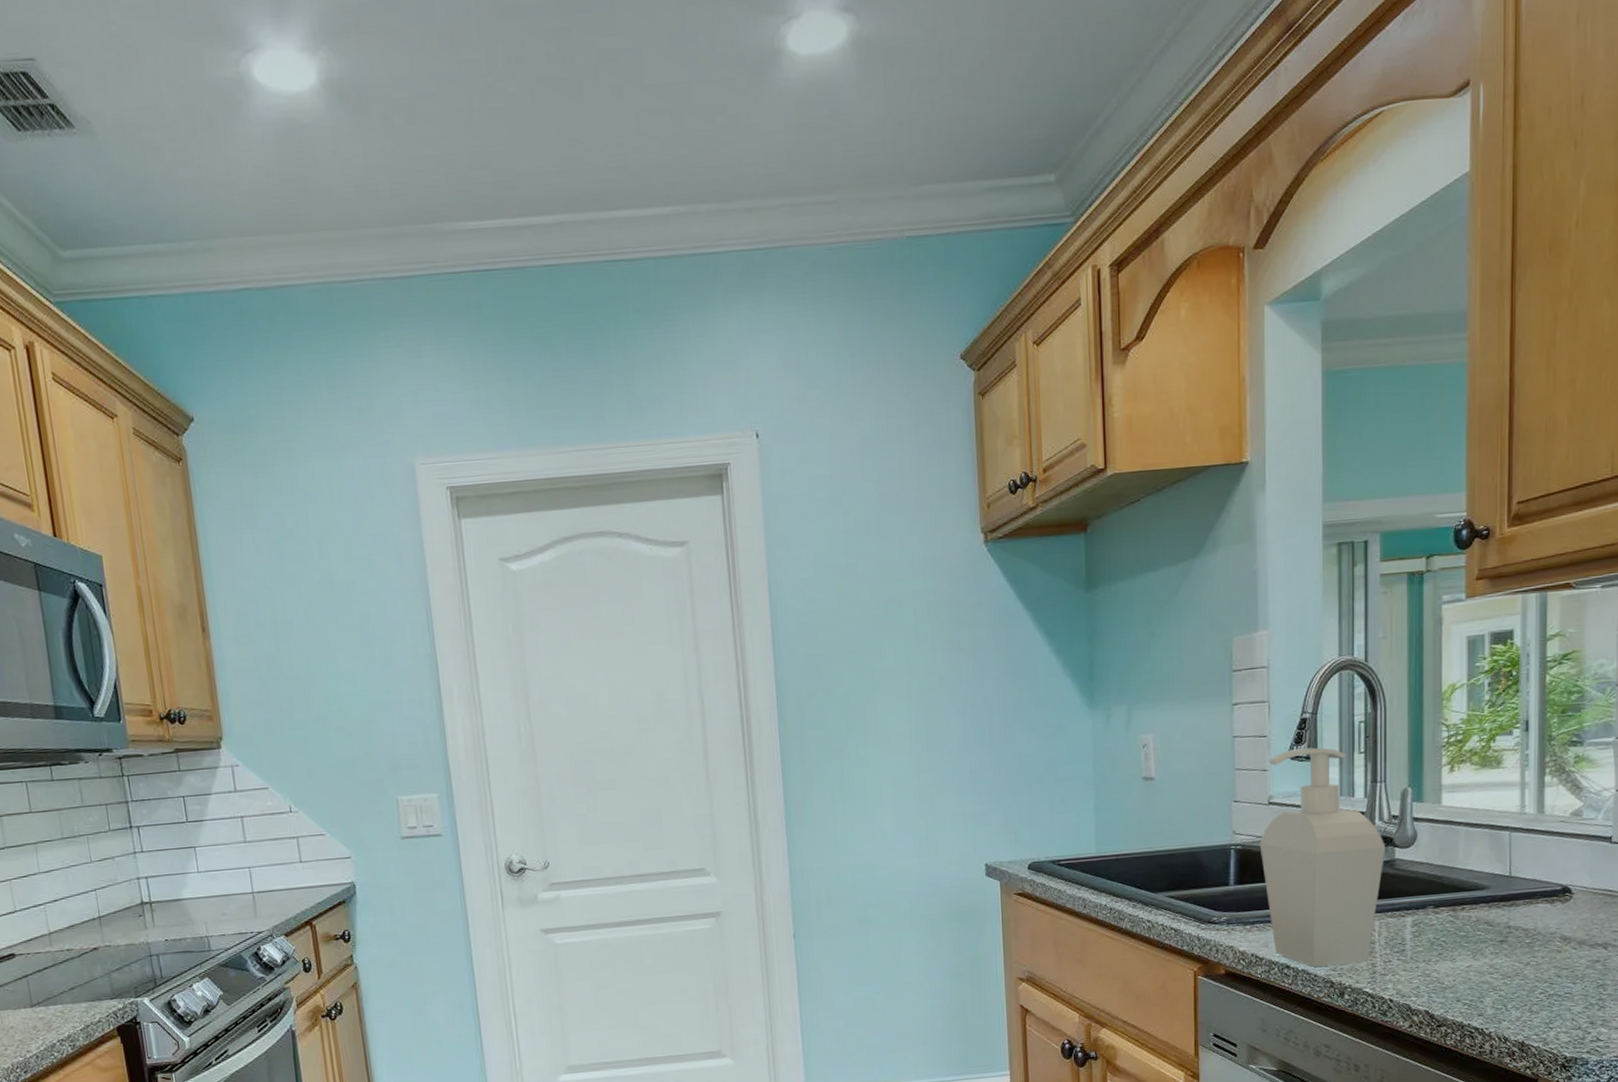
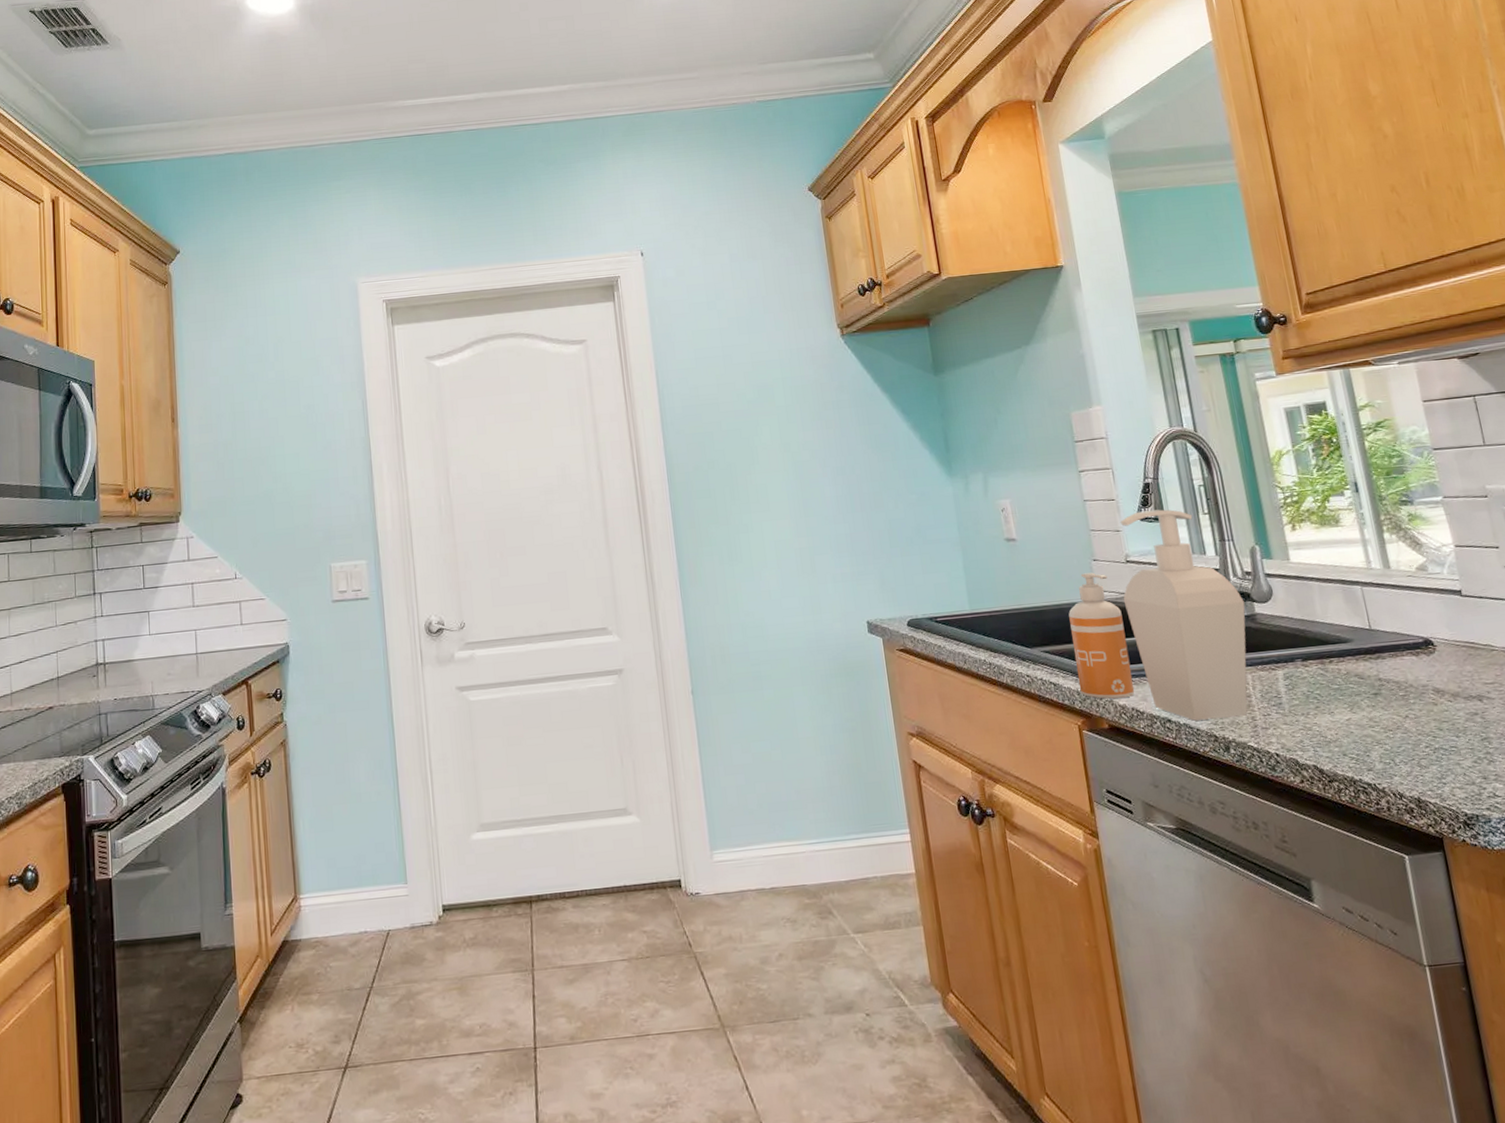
soap dispenser: none [1199,814,1257,945] -> present [1068,572,1135,699]

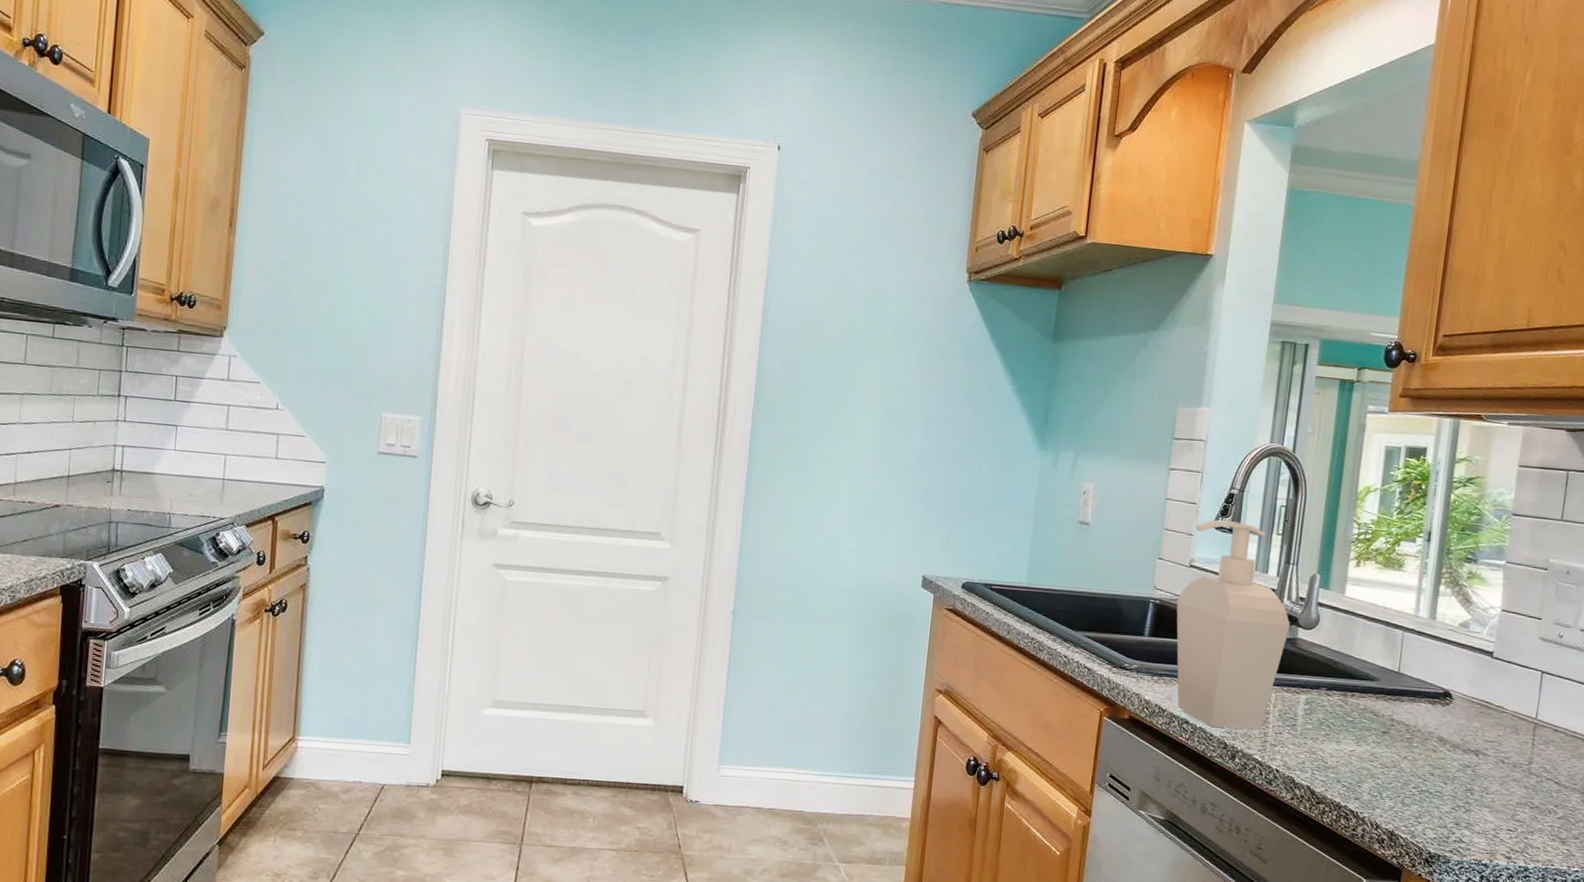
soap dispenser: present [1068,572,1135,699] -> none [1111,569,1172,694]

